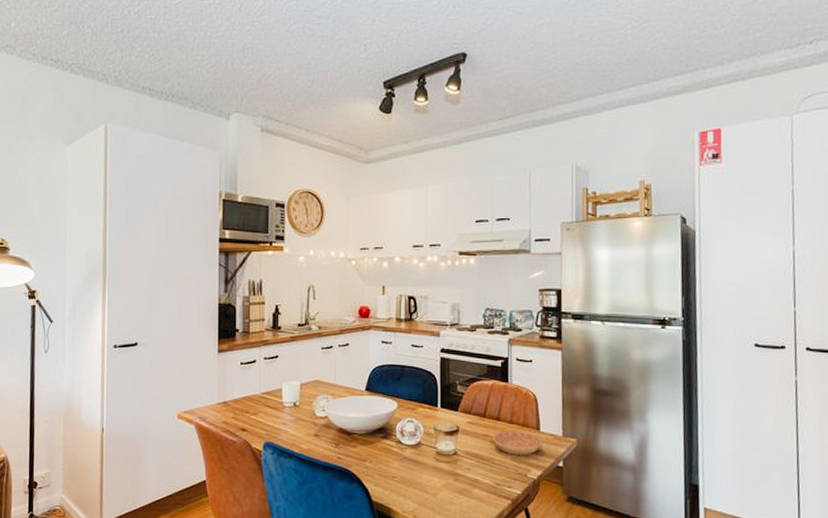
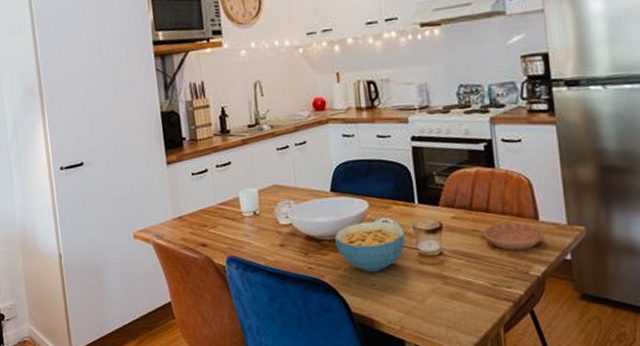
cereal bowl: none [363,420,426,465] -> present [334,221,405,272]

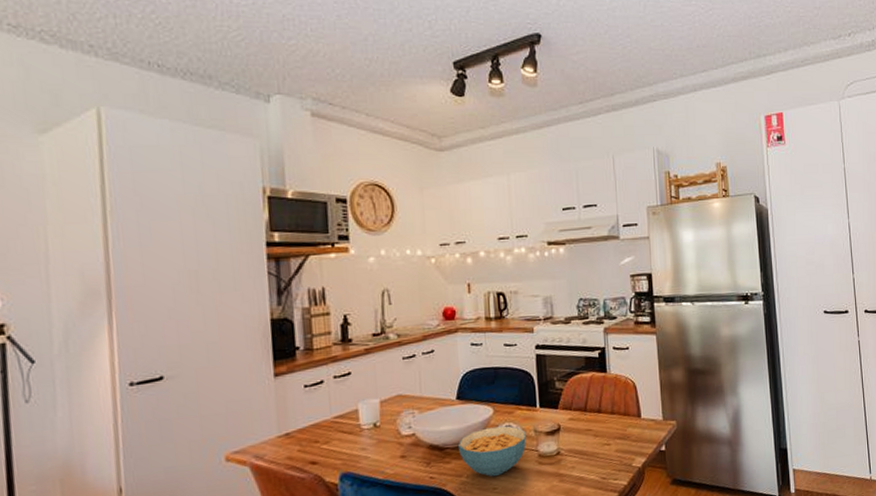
saucer: present [483,222,543,250] -> none [595,420,644,446]

